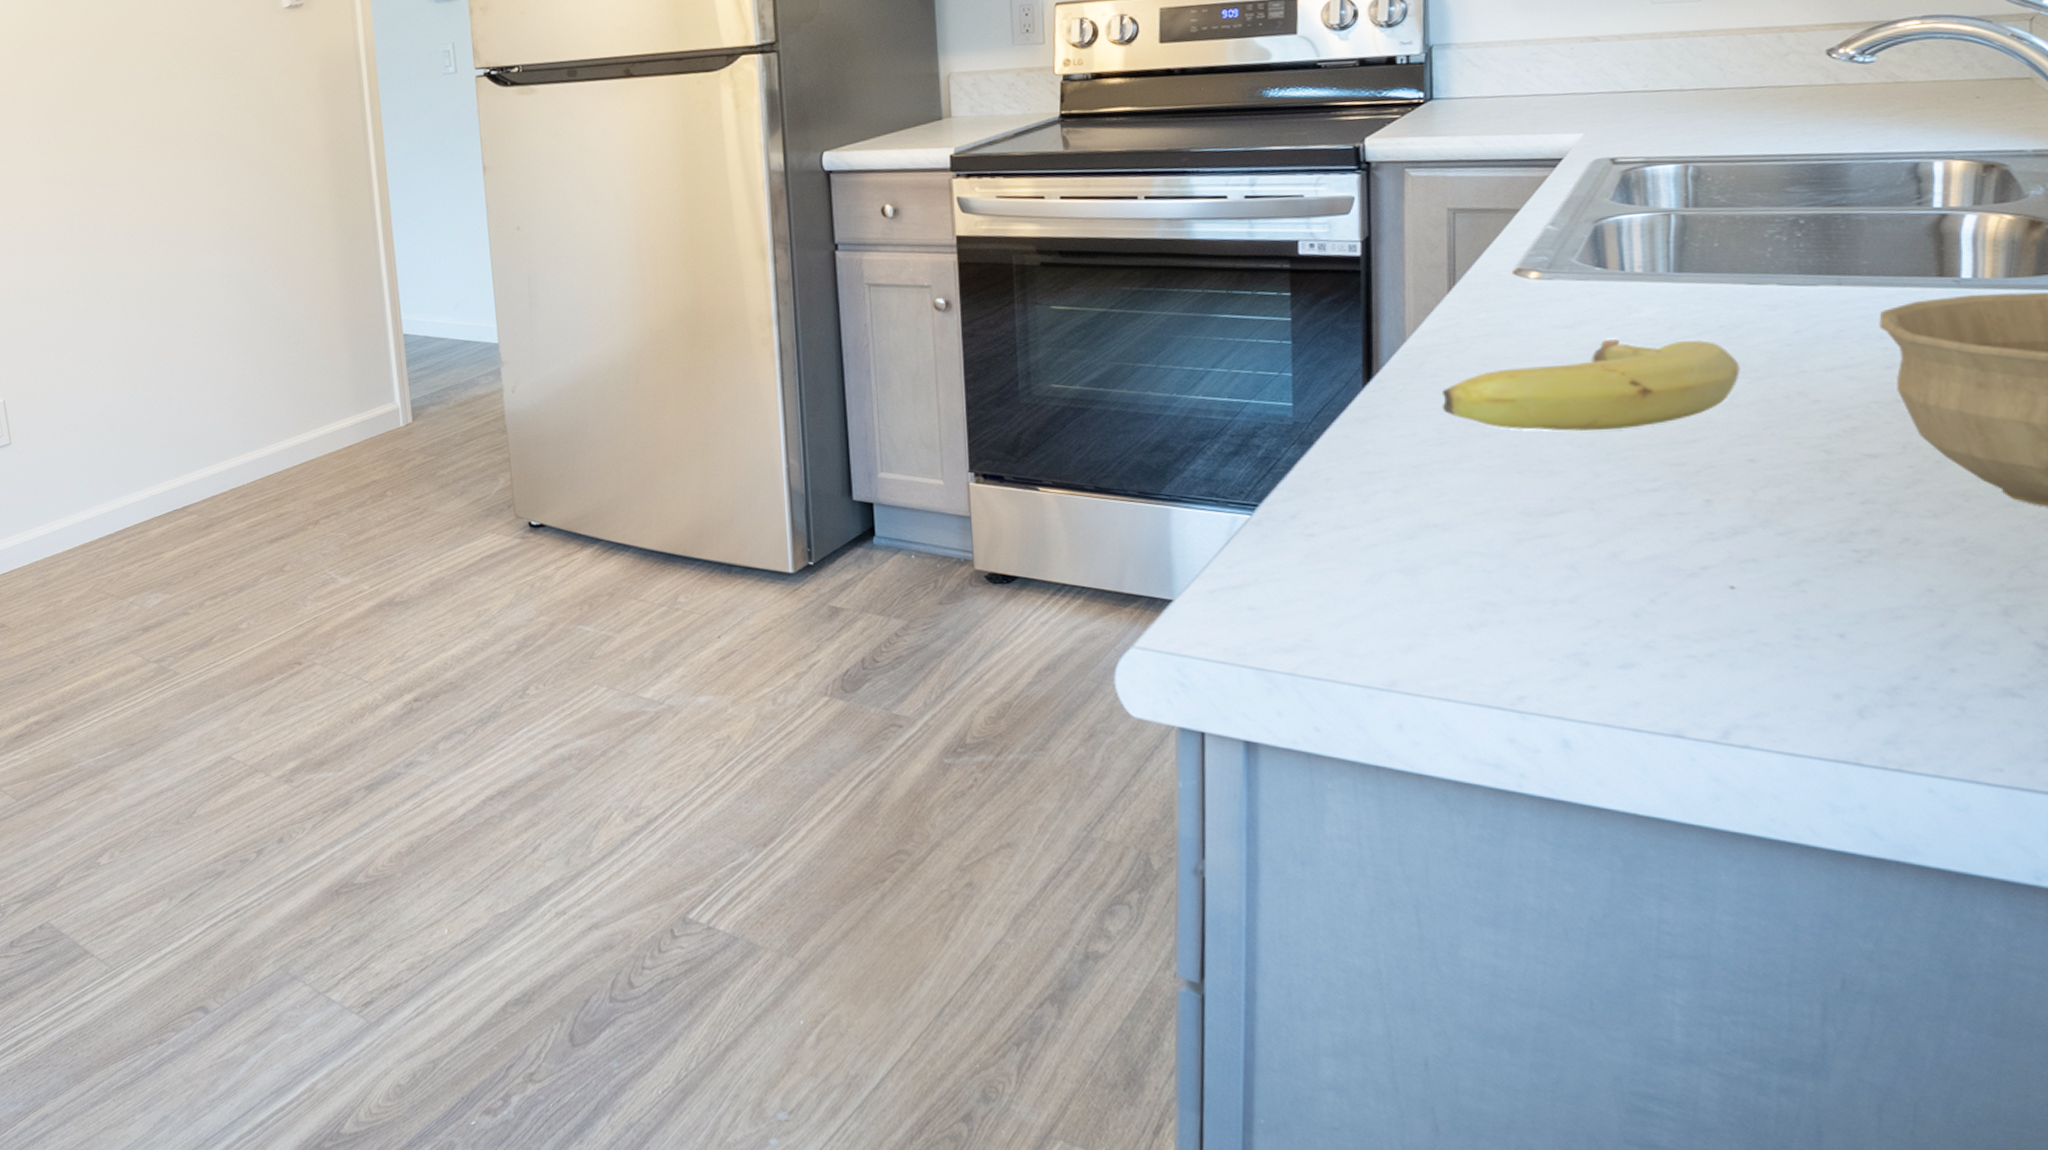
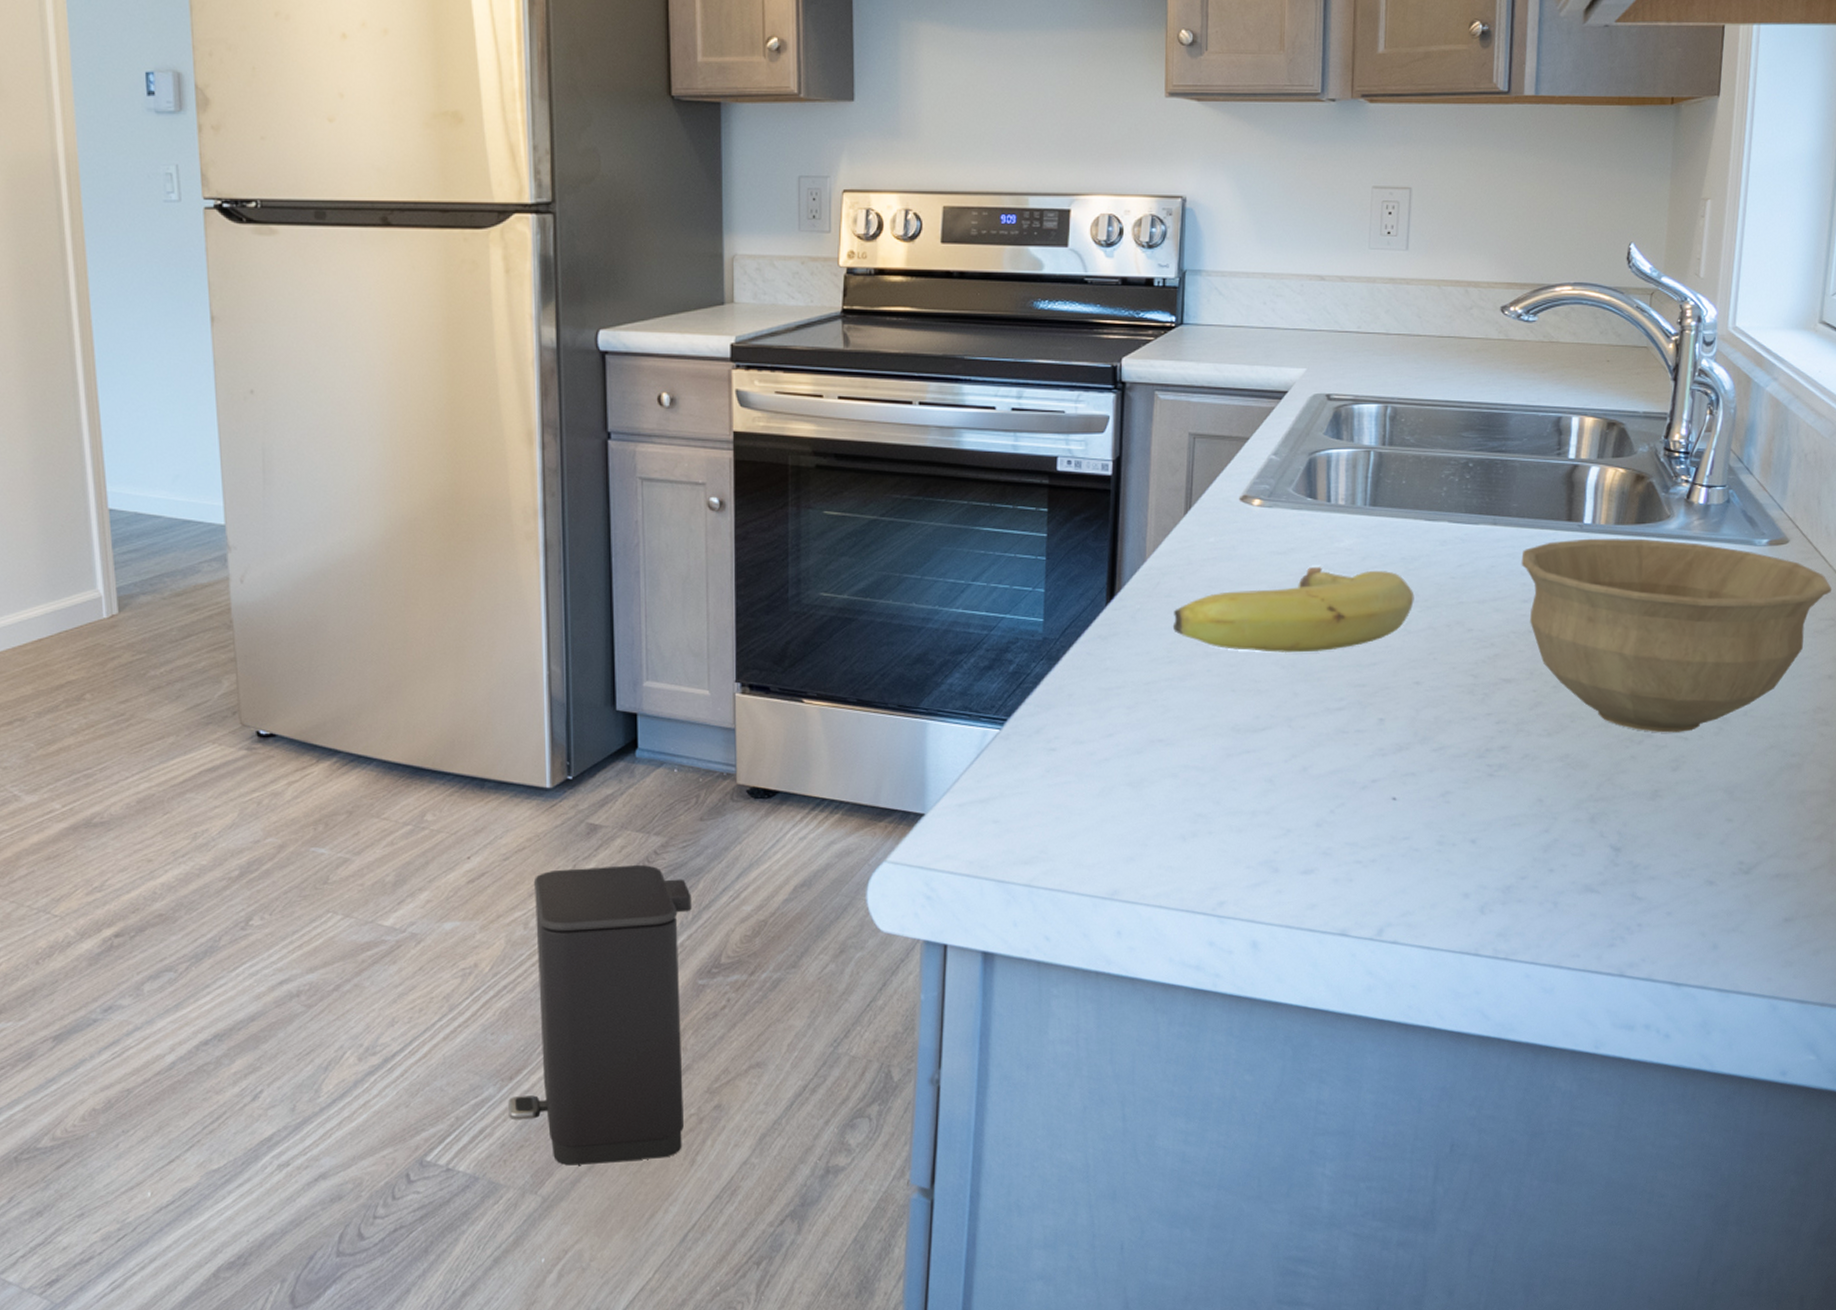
pedal bin: none [763,646,935,933] -> present [508,864,692,1166]

